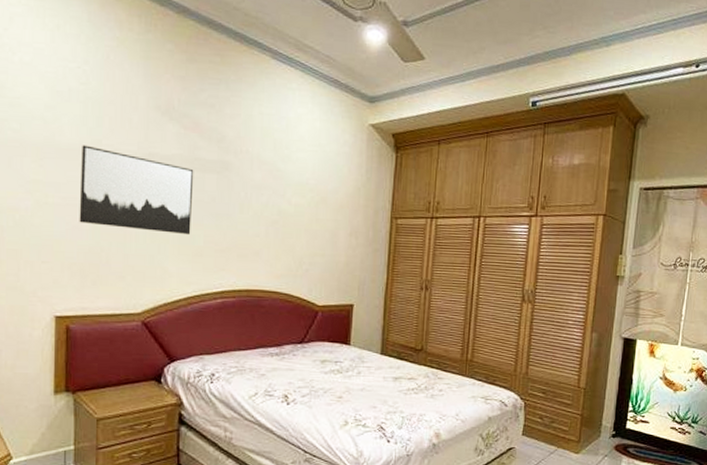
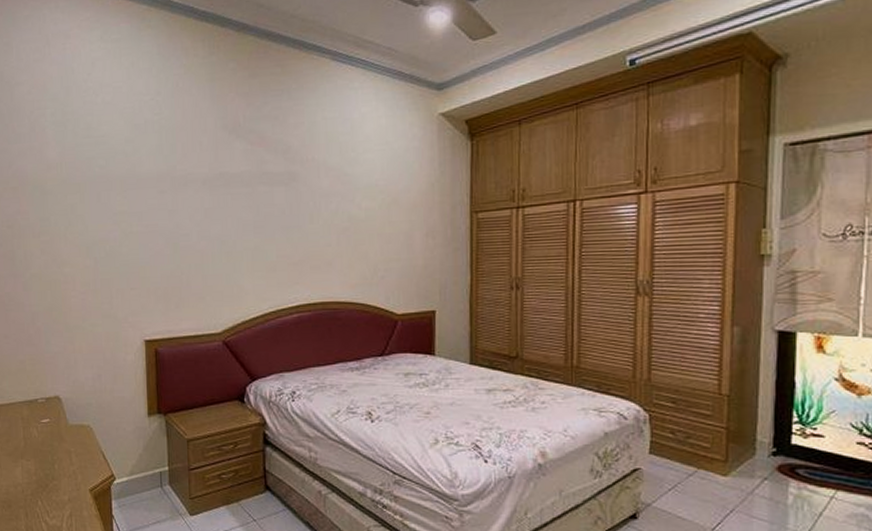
wall art: present [79,145,194,235] -> none [159,172,264,251]

